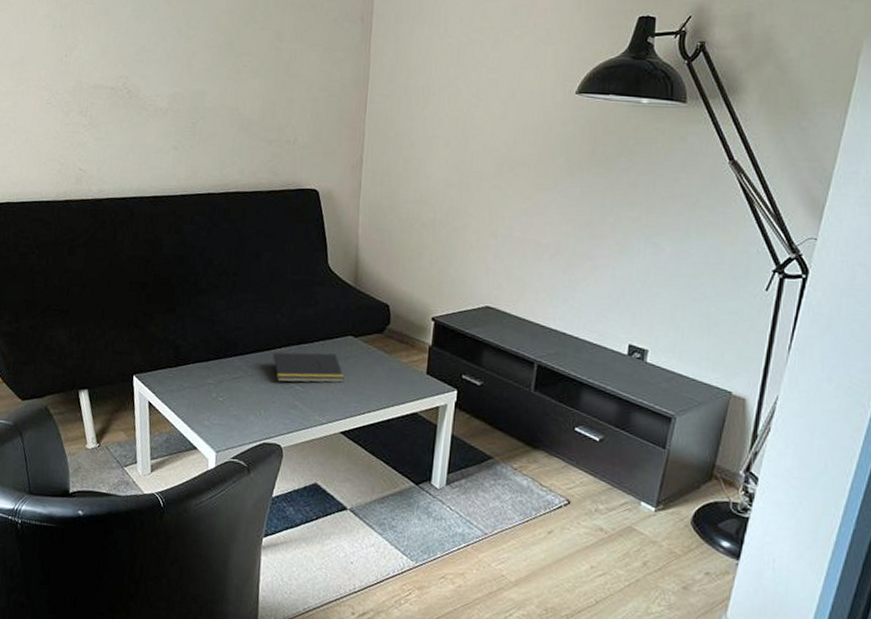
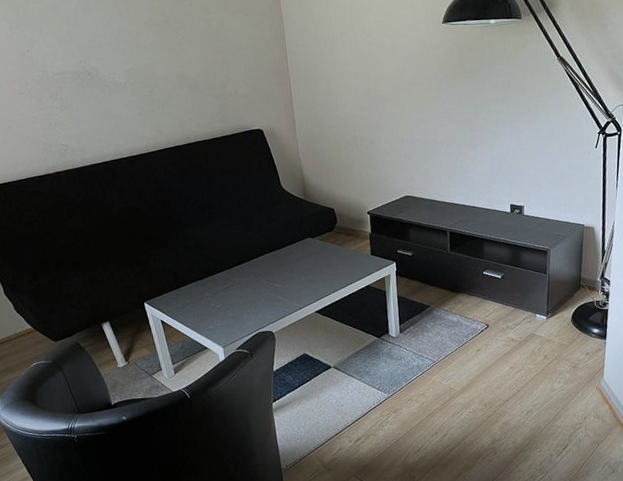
notepad: present [271,352,344,383] -> none [252,254,310,284]

